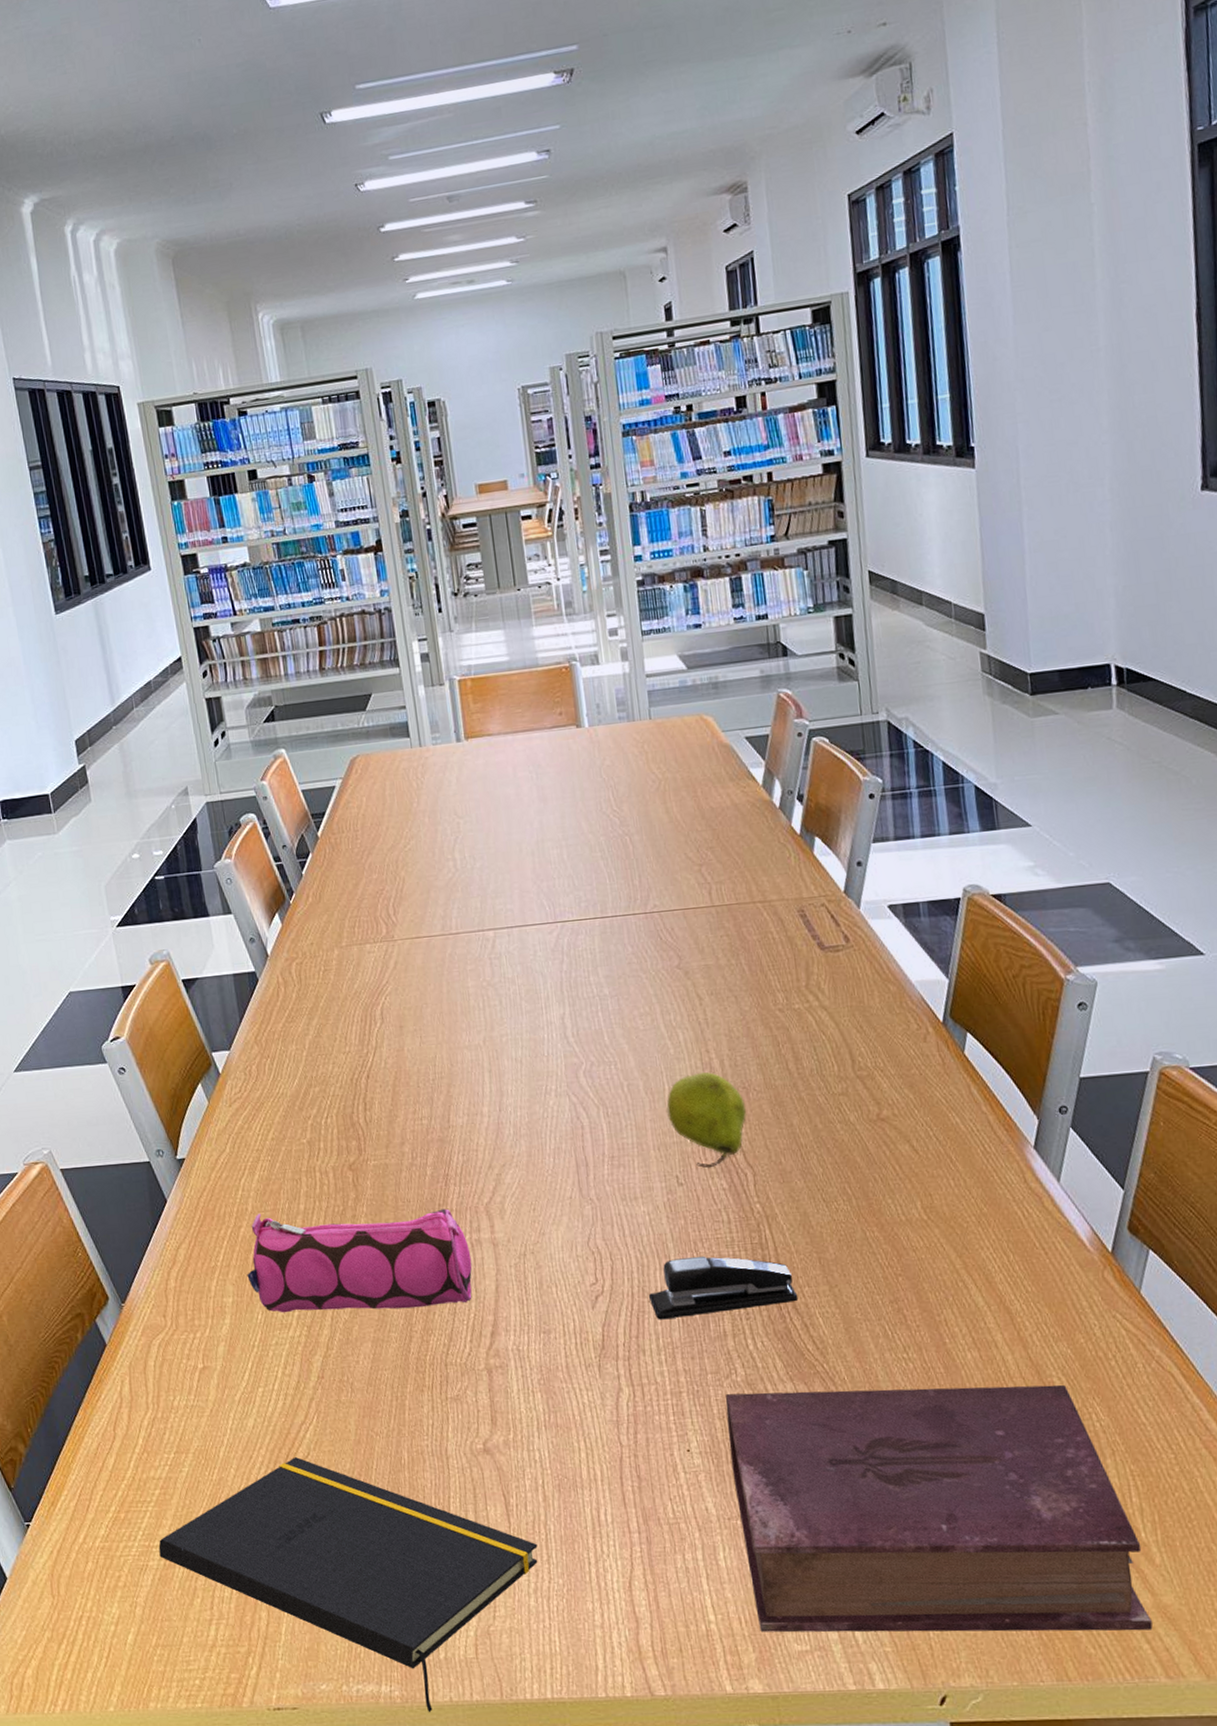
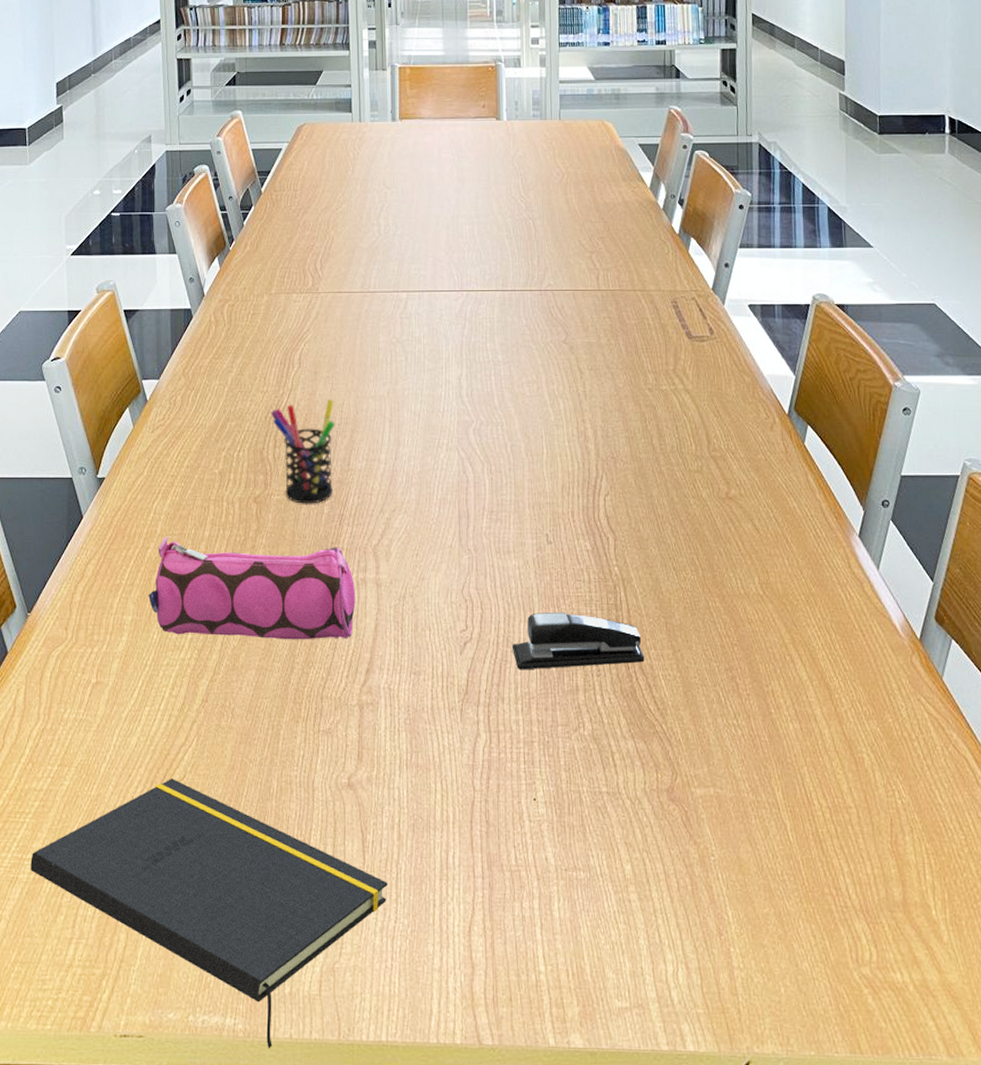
pen holder: none [356,1054,434,1167] -> present [270,399,335,504]
fruit: present [666,1072,746,1169] -> none [543,441,612,530]
book: present [725,1384,1153,1633] -> none [572,747,938,1007]

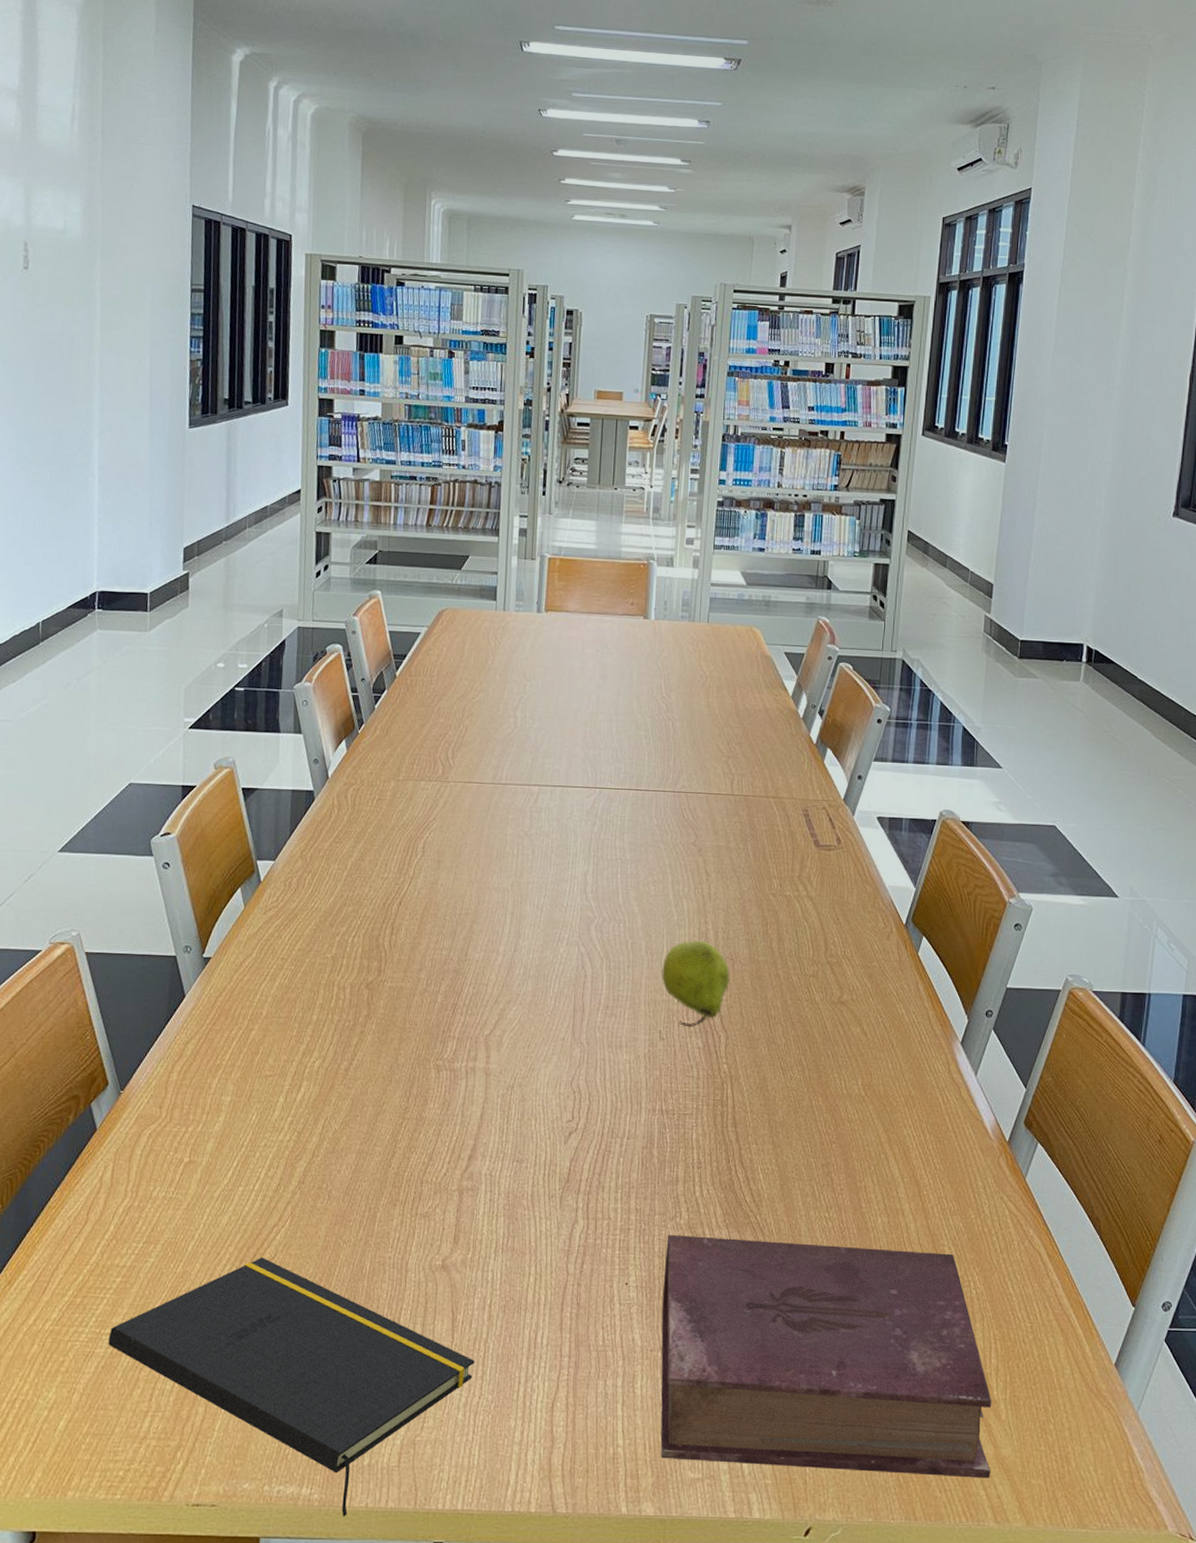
pencil case: present [148,537,356,640] -> none [249,1019,464,1126]
pen holder: present [270,399,335,504] -> none [389,889,456,992]
stapler: present [511,612,645,670] -> none [616,1105,746,1161]
fruit: none [543,441,612,530] -> present [662,941,730,1028]
book: none [572,747,938,1007] -> present [660,1235,992,1479]

